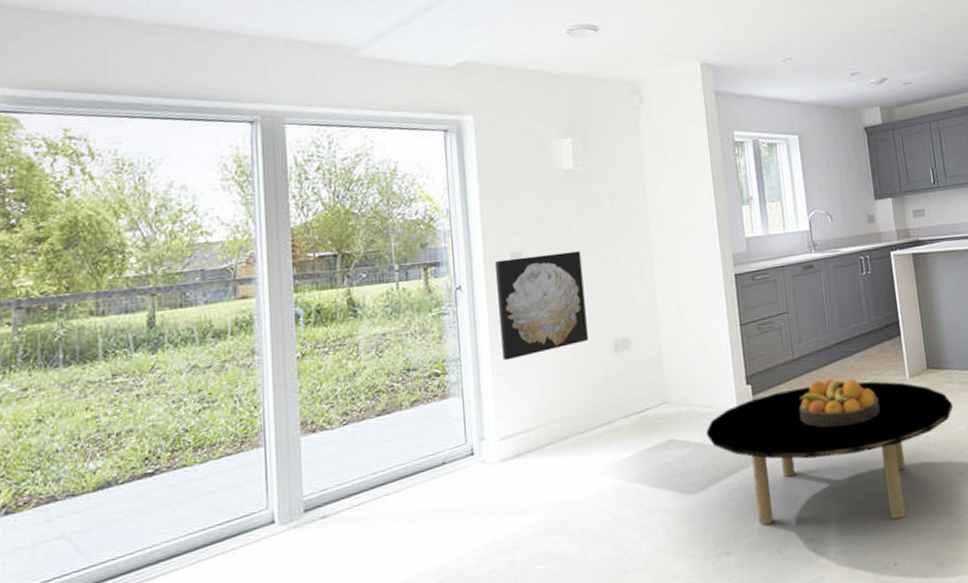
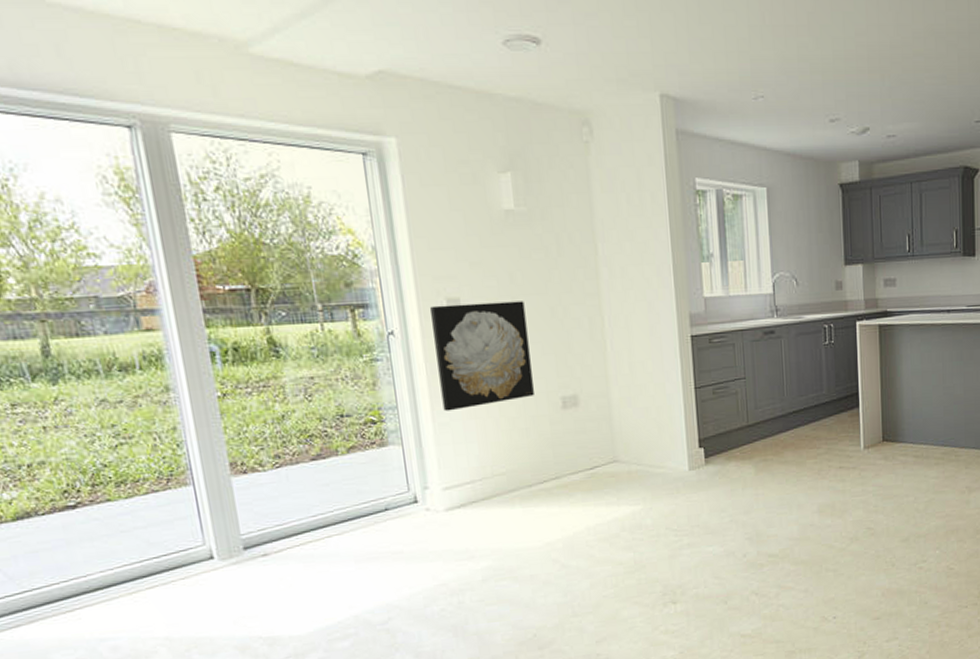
coffee table: present [706,381,954,526] -> none [657,450,905,579]
fruit bowl: present [799,378,880,428] -> none [751,446,832,493]

